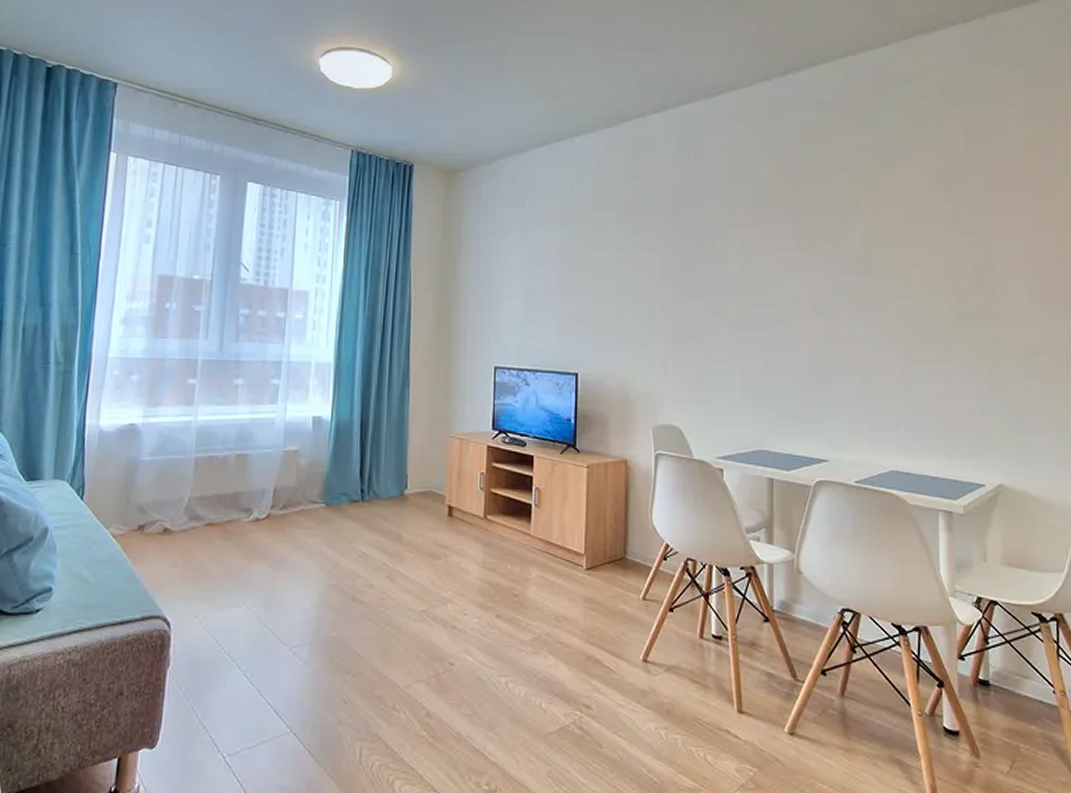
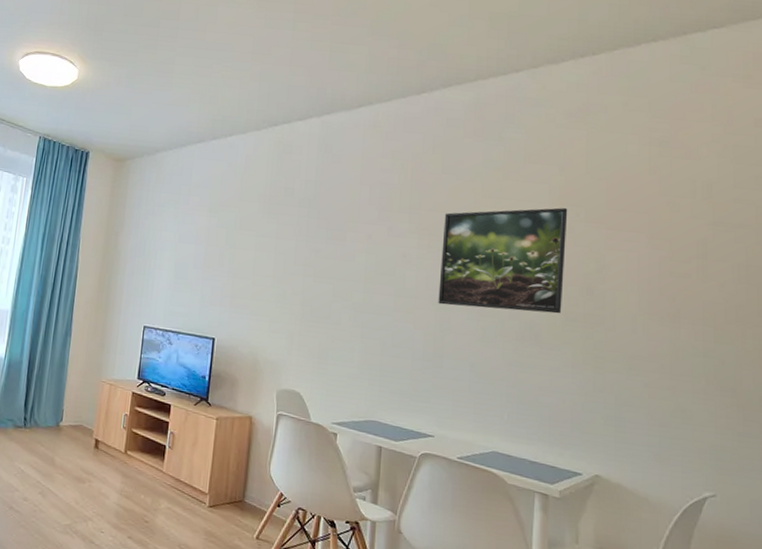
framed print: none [821,194,952,313] -> present [438,208,568,314]

